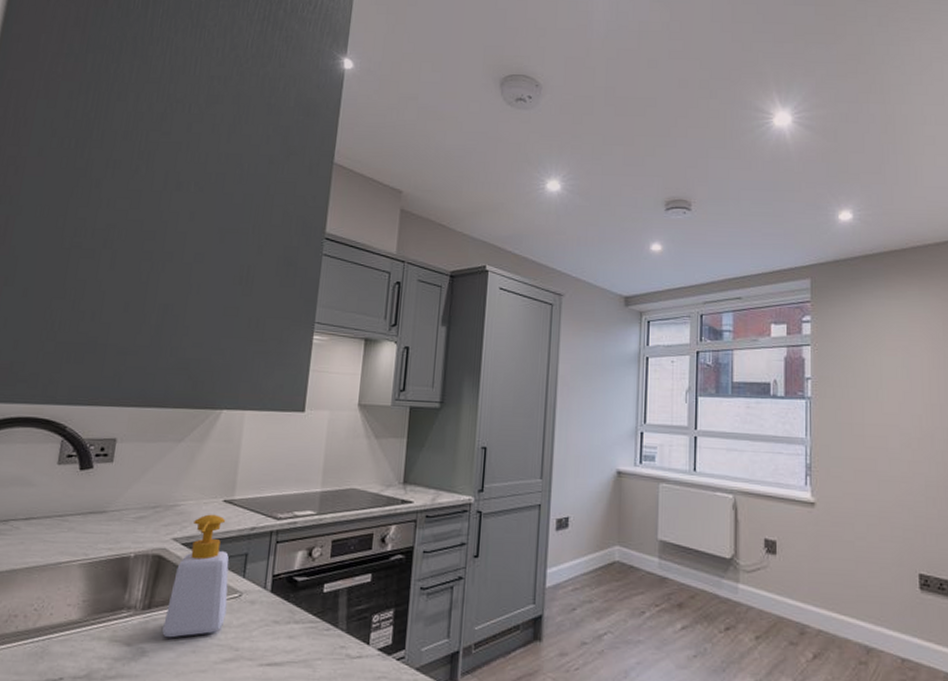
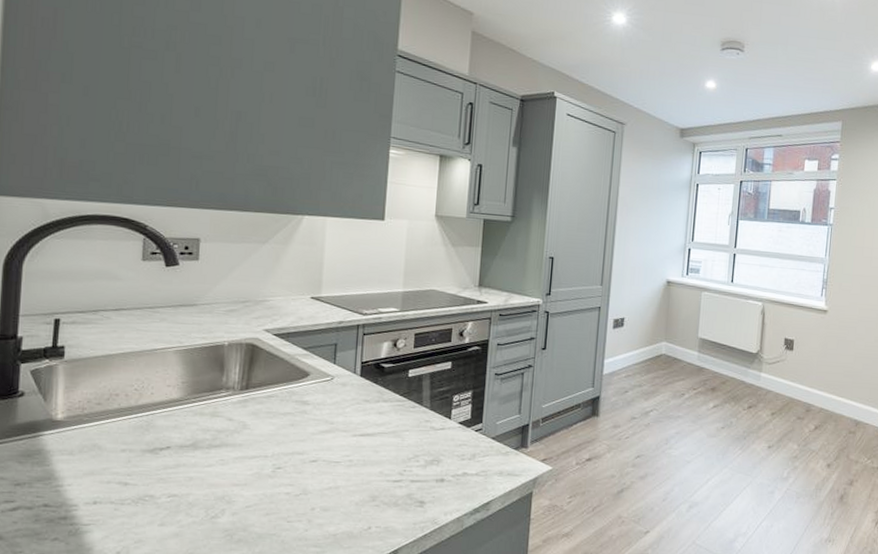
soap bottle: present [162,514,229,638] -> none [261,309,321,414]

